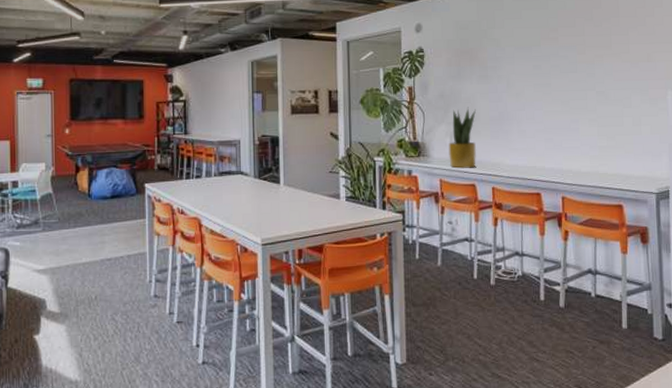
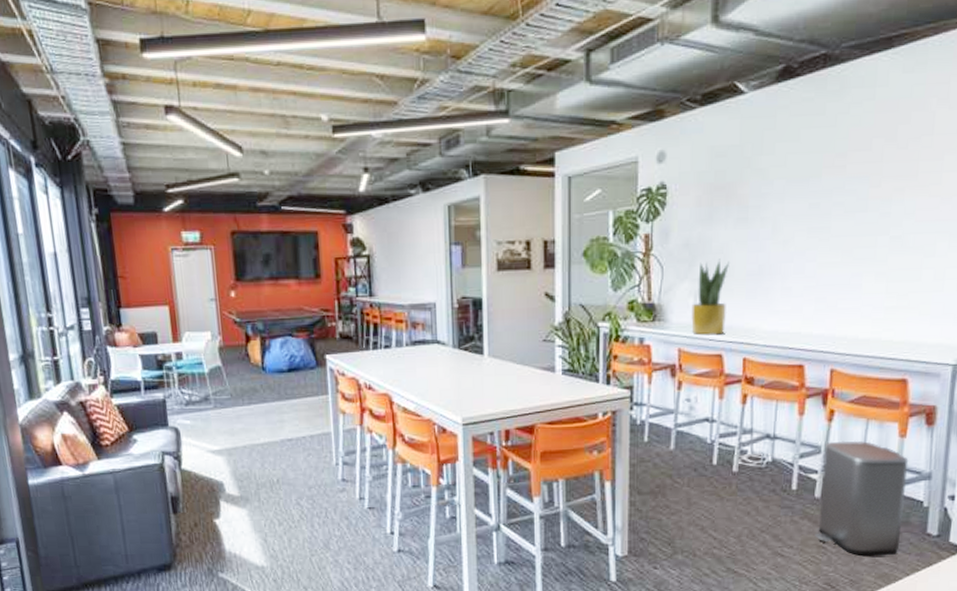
pedal bin: none [563,256,633,360] -> present [815,440,909,557]

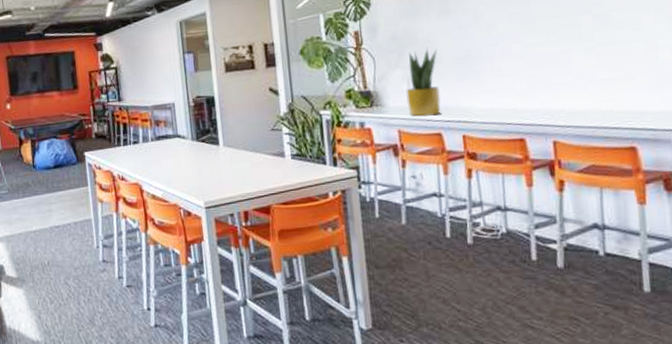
pedal bin: present [815,440,909,557] -> none [559,209,660,328]

